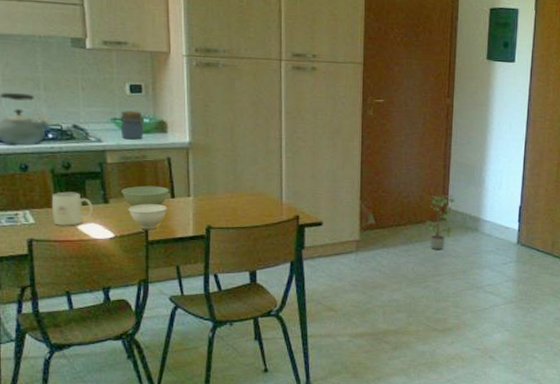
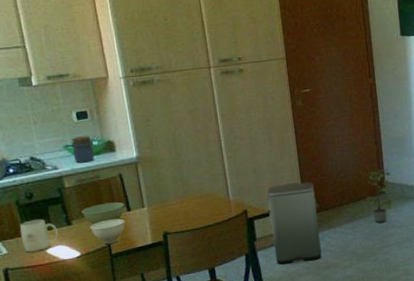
pedal bin: none [322,195,373,279] -> present [267,181,322,265]

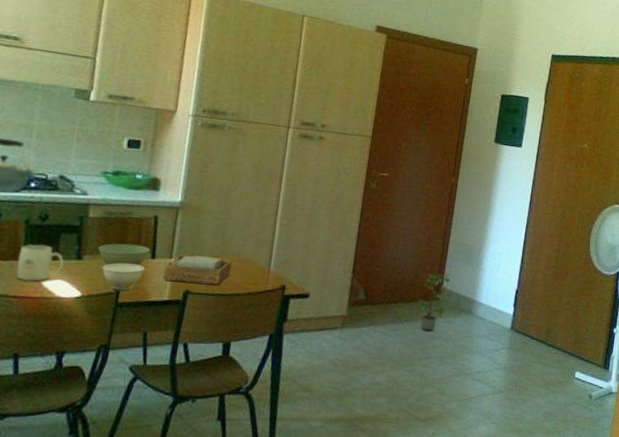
jar: present [72,136,95,163] -> none [110,165,138,196]
napkin holder: none [140,198,197,227] -> present [163,254,233,286]
pedal bin: present [267,181,322,265] -> none [302,266,366,357]

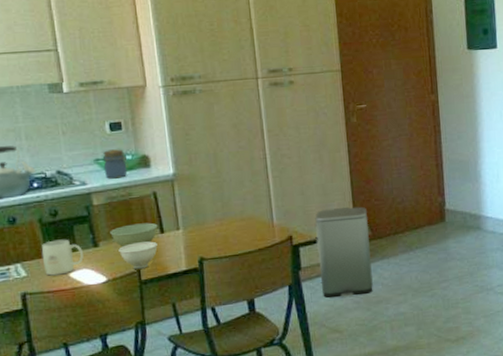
jar: none [110,165,138,196] -> present [103,149,128,179]
napkin holder: present [163,254,233,286] -> none [175,220,238,251]
pedal bin: none [302,266,366,357] -> present [315,206,373,298]
potted plant: present [417,272,452,331] -> none [424,194,460,254]

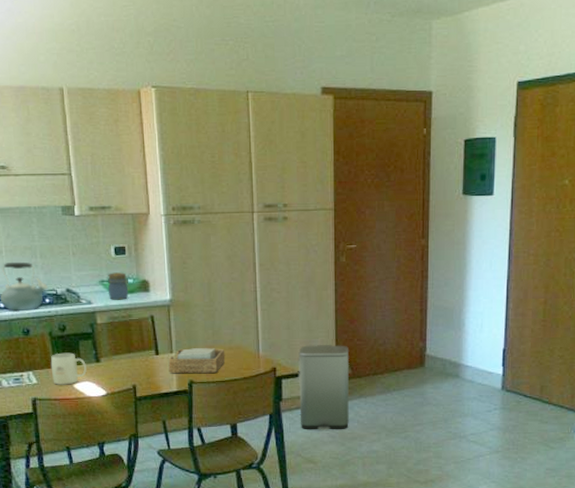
bowl: present [110,222,158,248] -> none [111,344,154,365]
bowl: present [118,241,158,269] -> none [117,361,152,386]
napkin holder: none [175,220,238,251] -> present [168,348,226,374]

